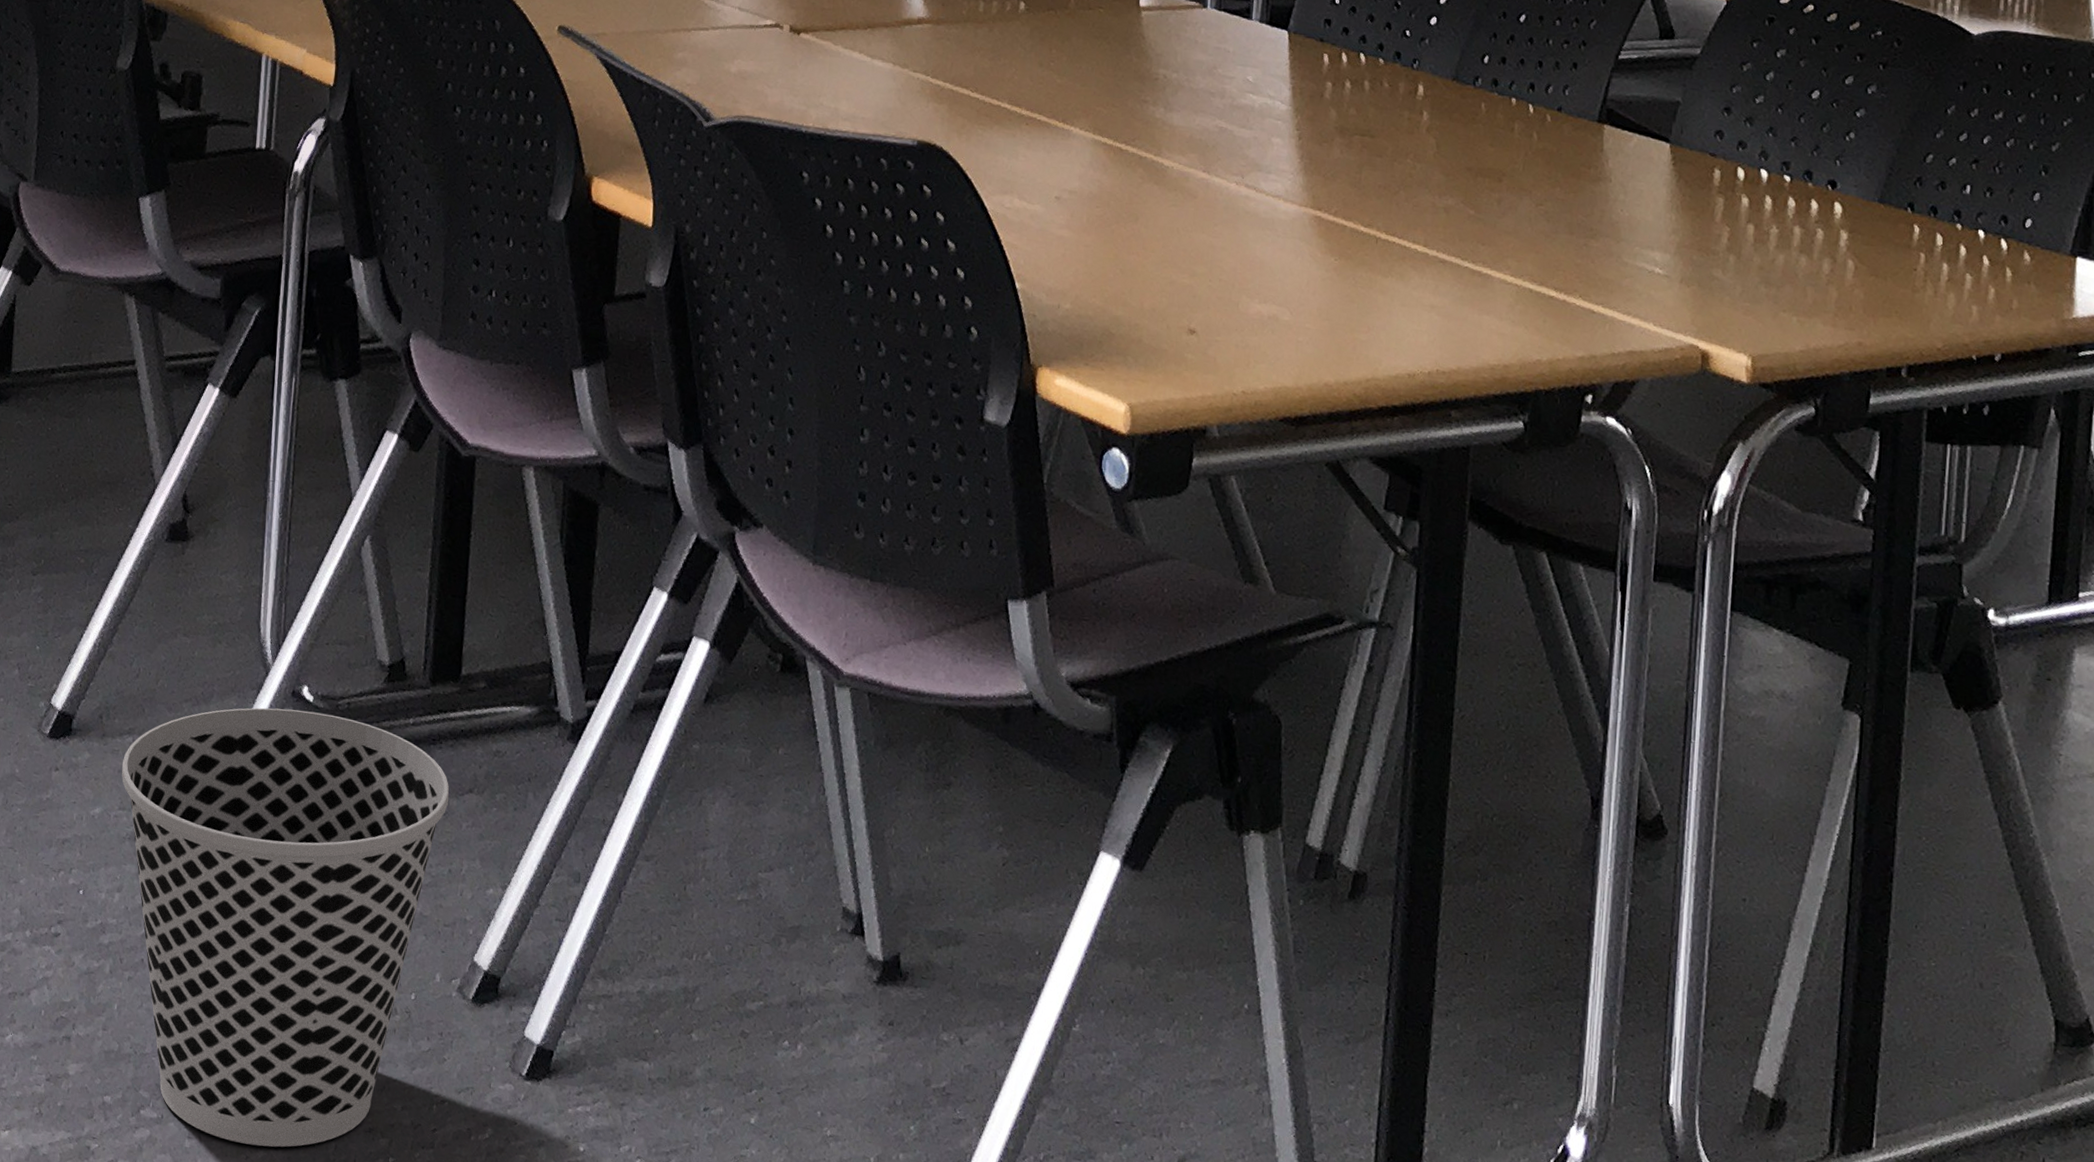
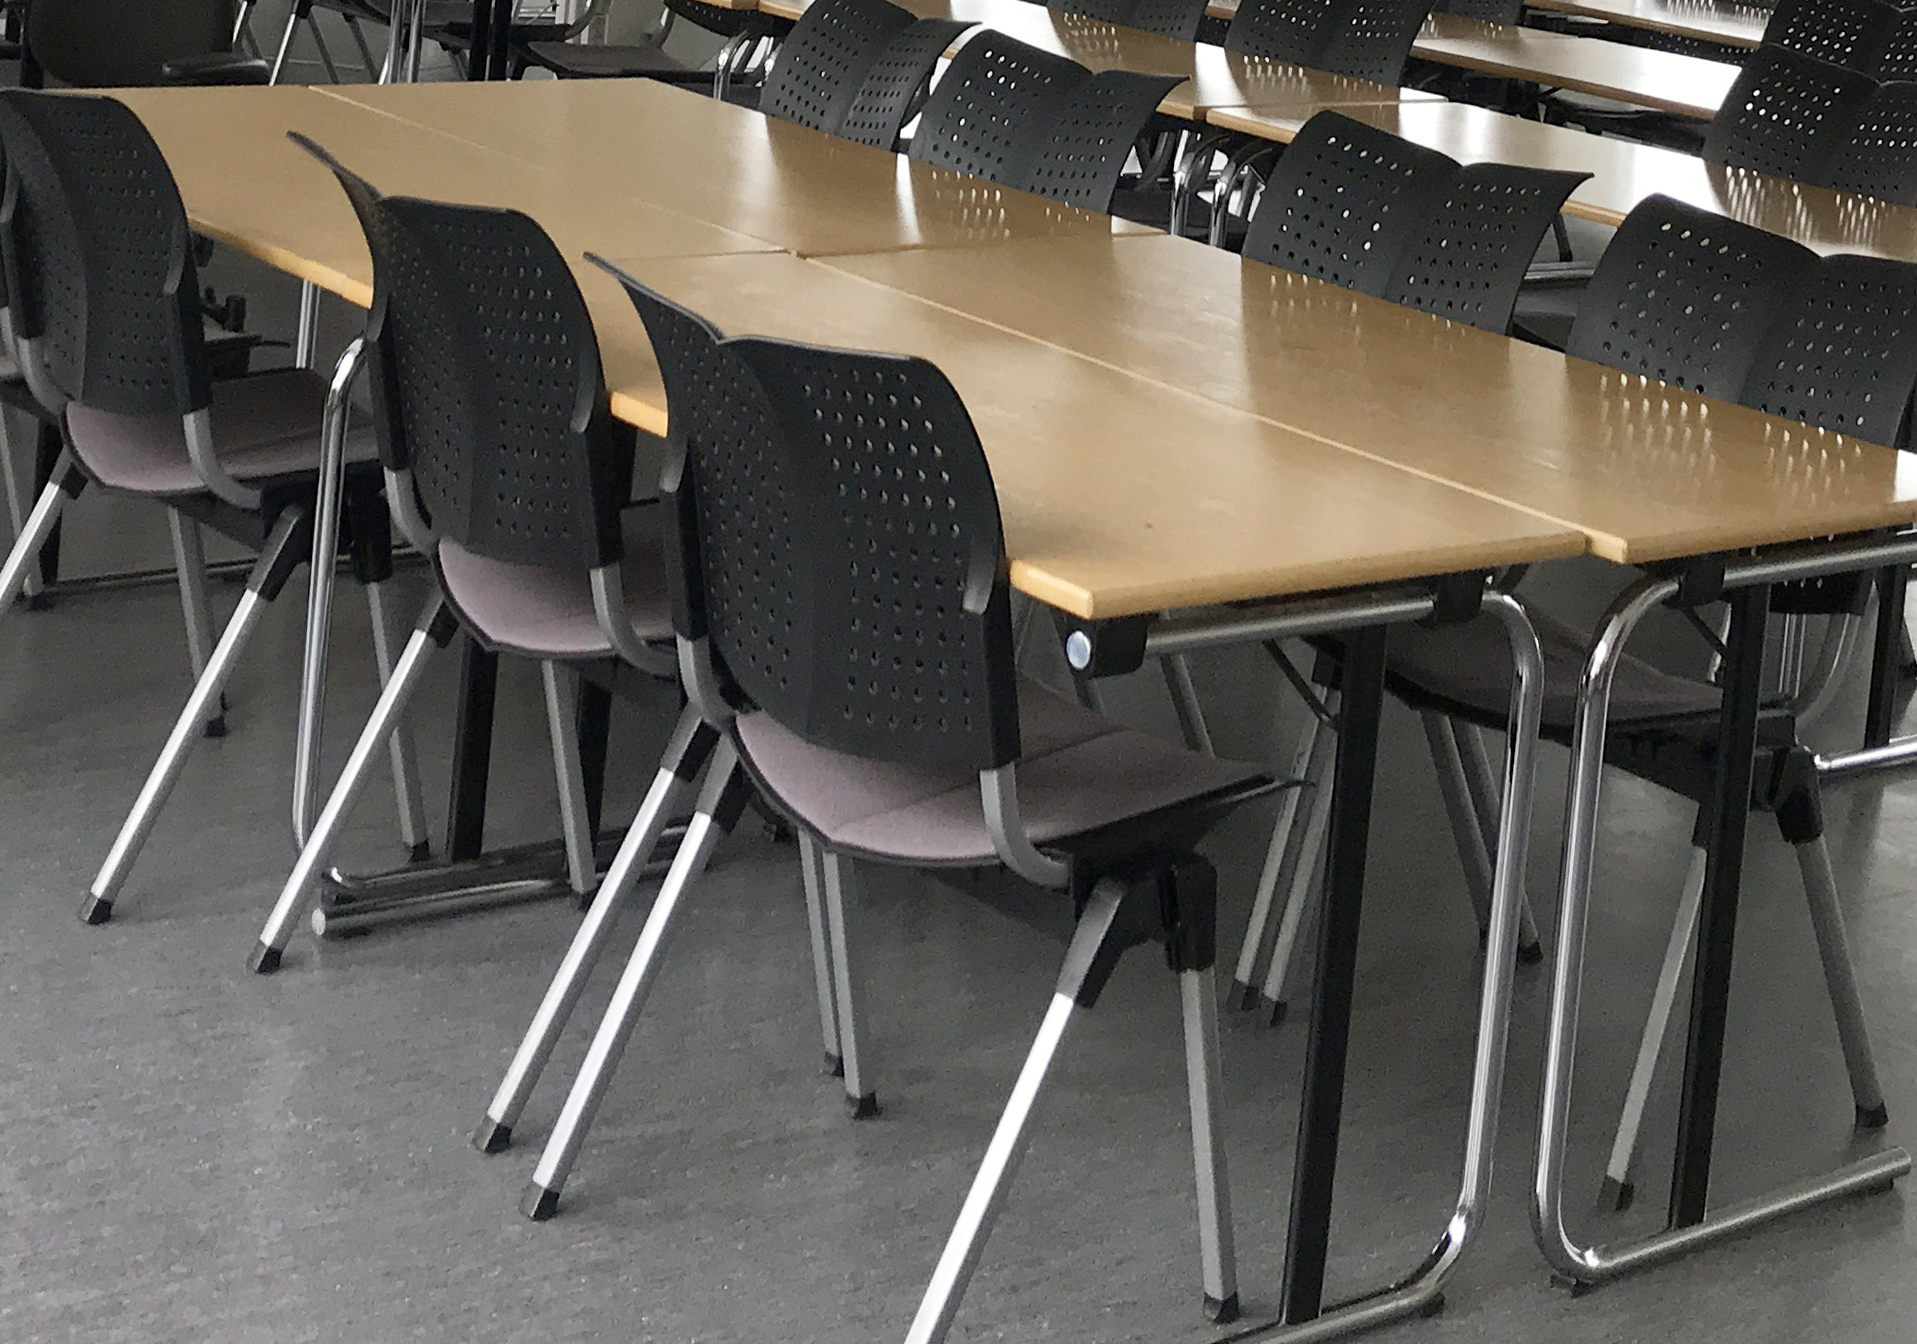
wastebasket: present [121,707,450,1148] -> none [157,889,468,1294]

